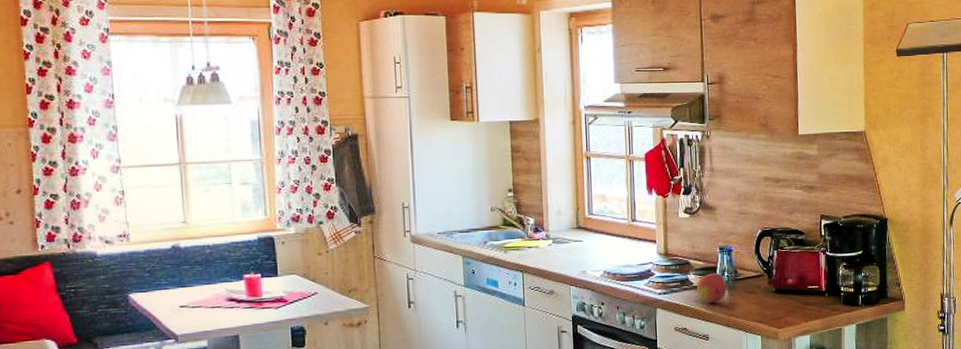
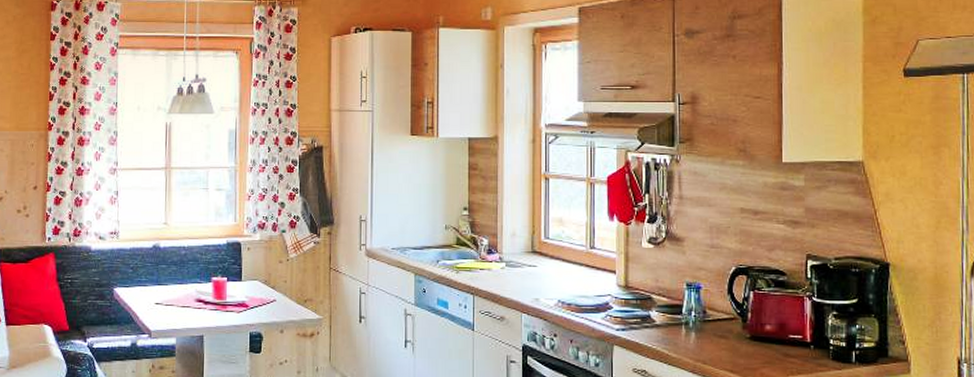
fruit: present [697,273,727,304] -> none [660,311,693,346]

